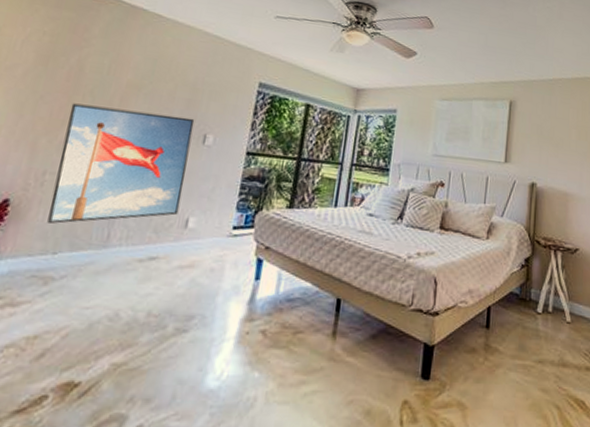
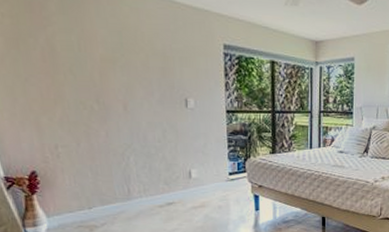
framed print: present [47,103,195,224] -> none [56,82,181,186]

